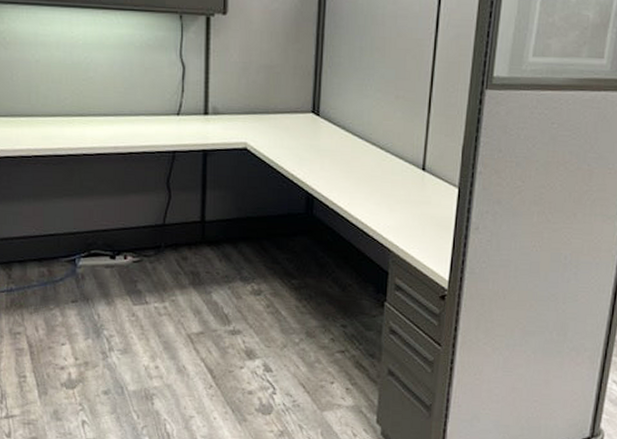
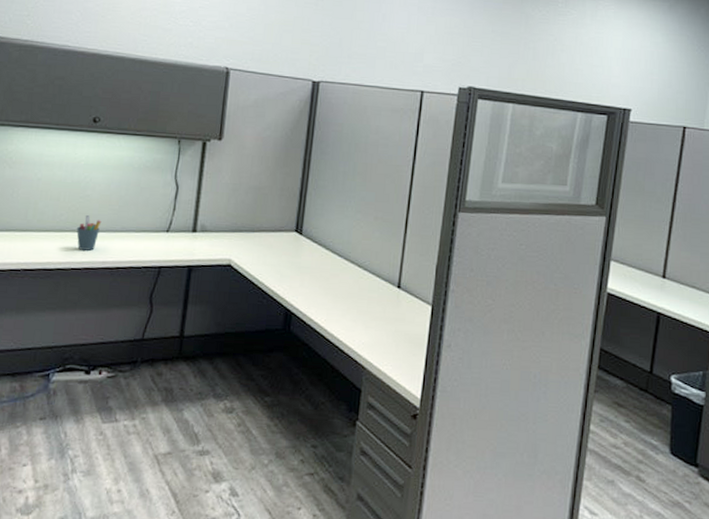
pen holder: none [84,97,108,136] -> present [76,214,102,251]

